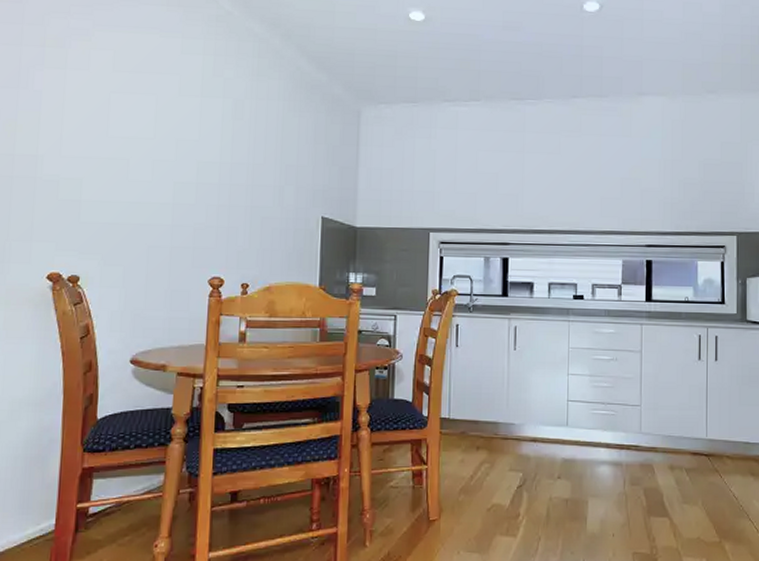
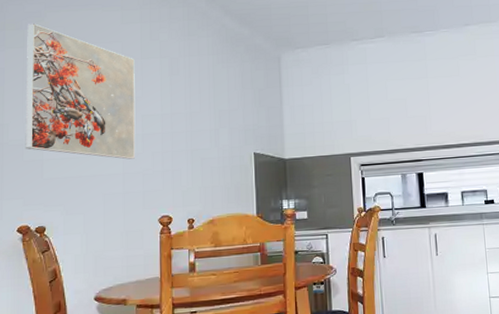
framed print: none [61,42,194,210] -> present [25,23,136,160]

